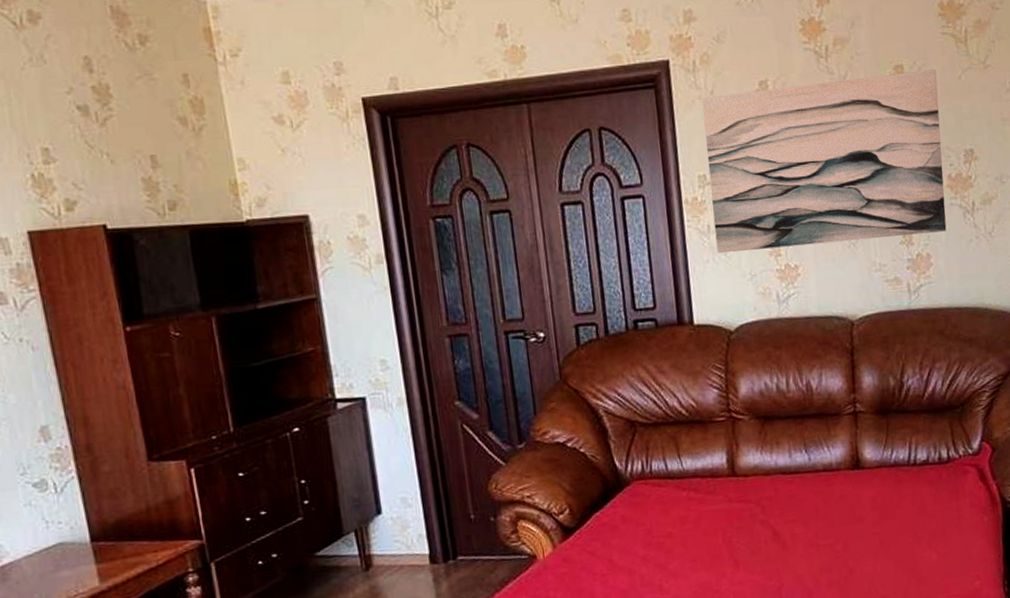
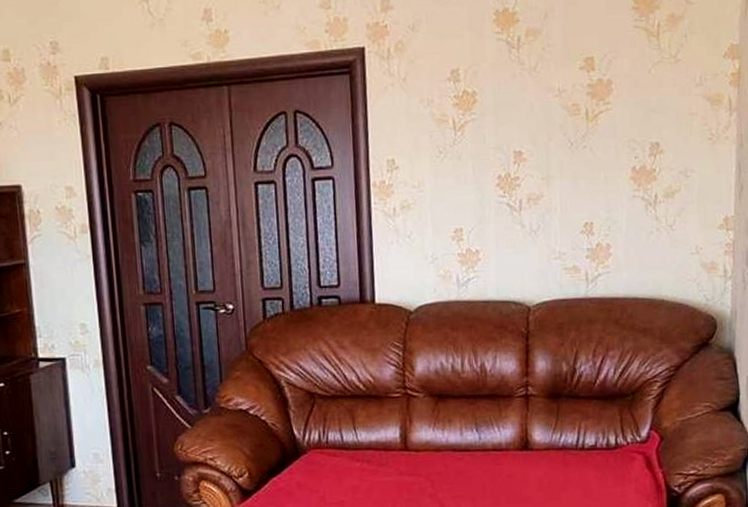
wall art: present [701,68,947,254] -> none [394,61,628,236]

